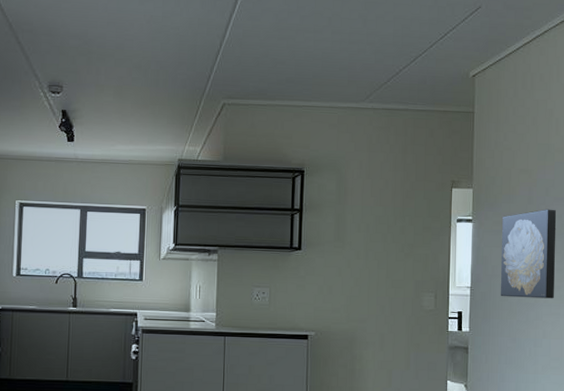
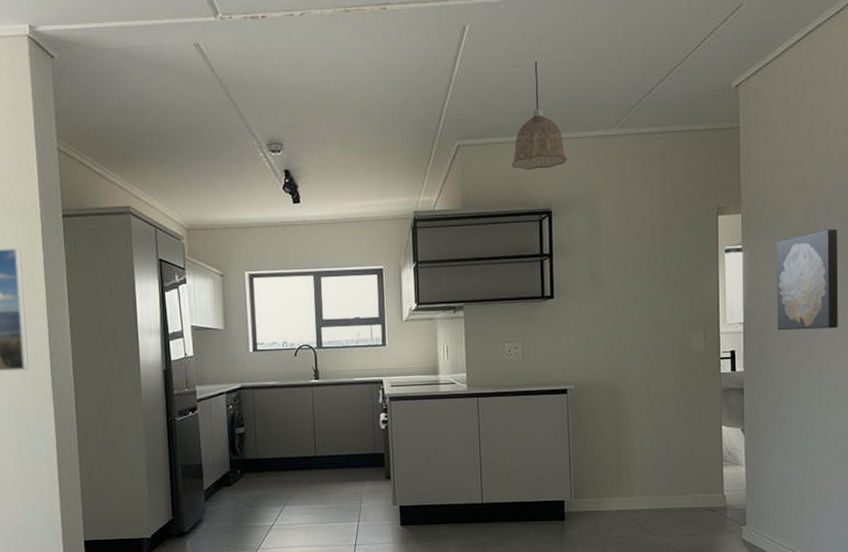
pendant lamp: none [270,36,321,132] -> present [511,61,567,170]

